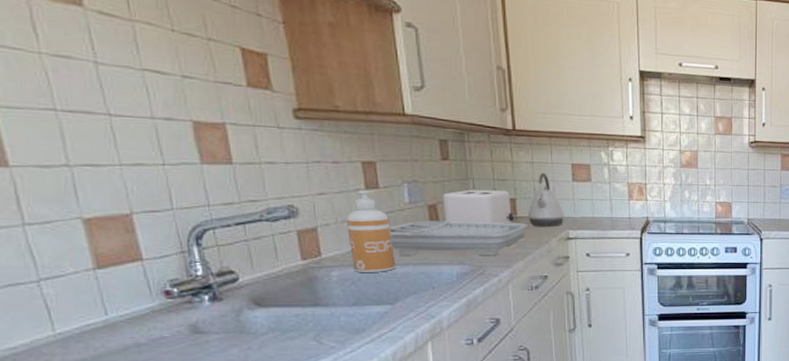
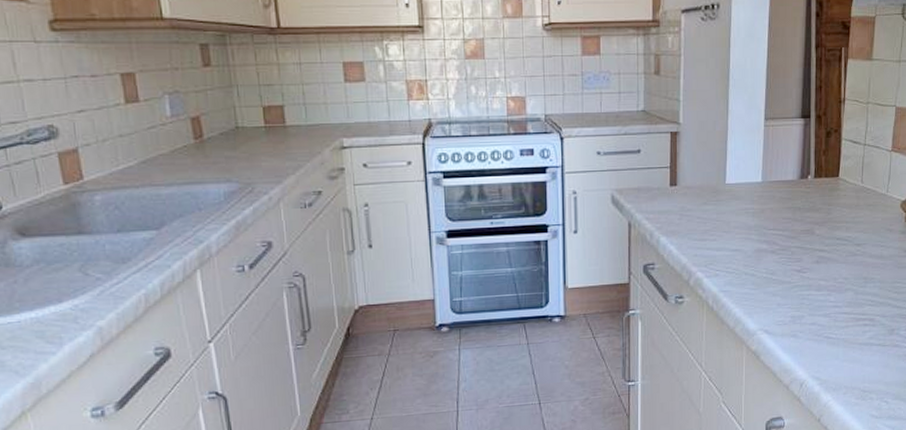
soap dispenser: present [346,190,396,274] -> none [107,105,160,197]
dish rack: present [389,220,529,256] -> none [151,132,299,175]
toaster: present [442,189,515,224] -> none [206,97,284,136]
kettle: present [527,172,565,227] -> none [297,74,338,136]

